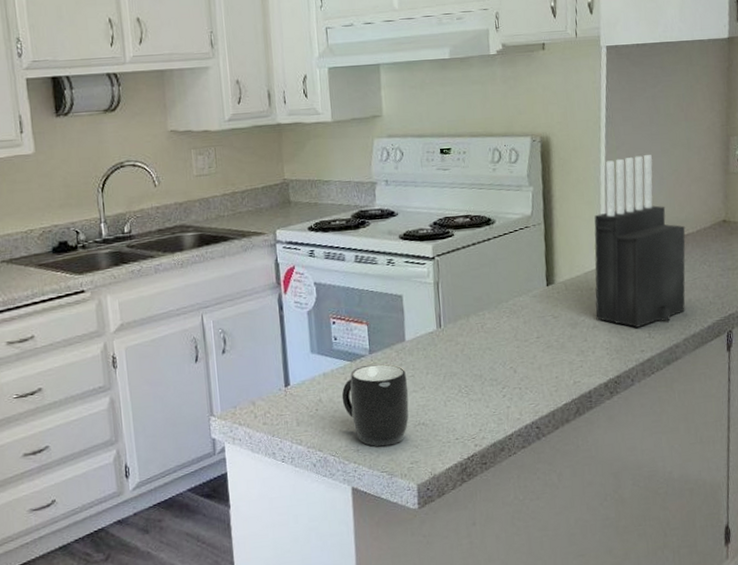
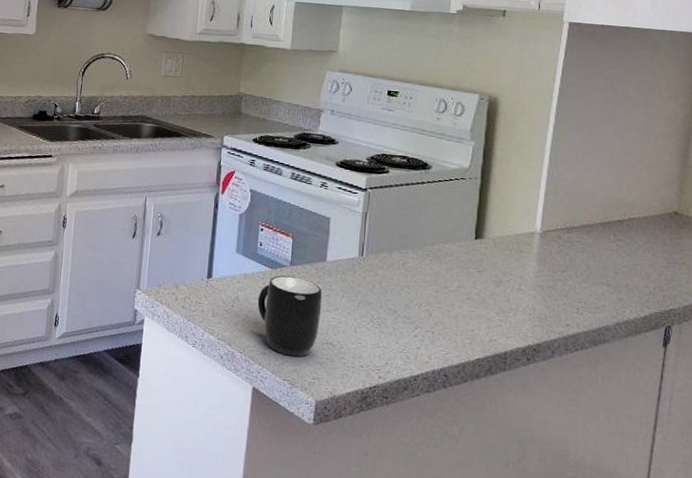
knife block: present [594,154,686,328] -> none [522,130,631,302]

